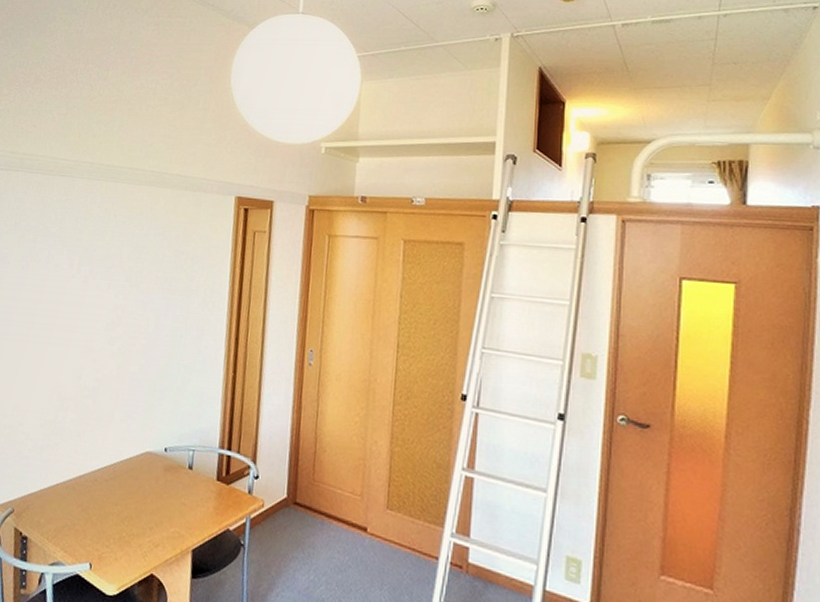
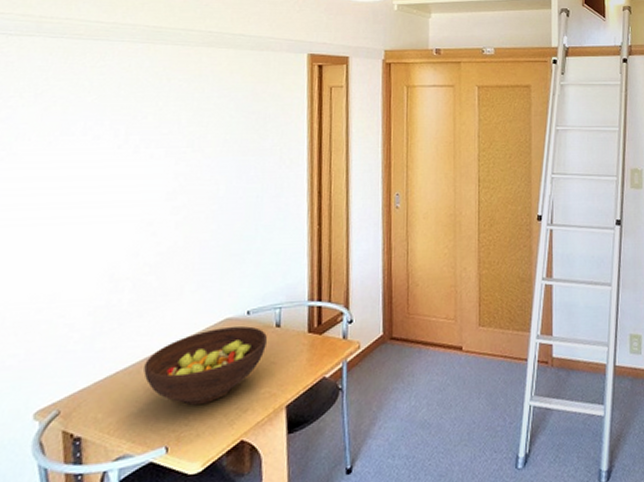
fruit bowl: none [77,459,180,531] -> present [144,326,267,406]

